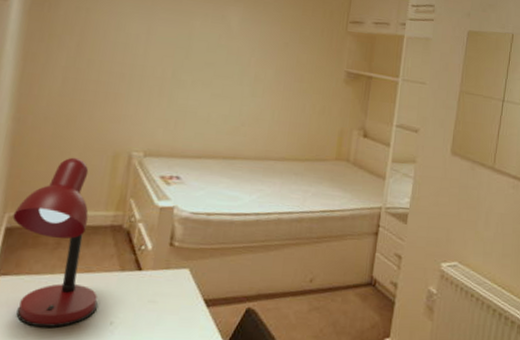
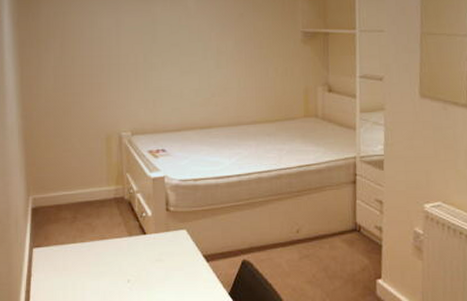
desk lamp: present [12,157,98,328] -> none [36,143,115,288]

